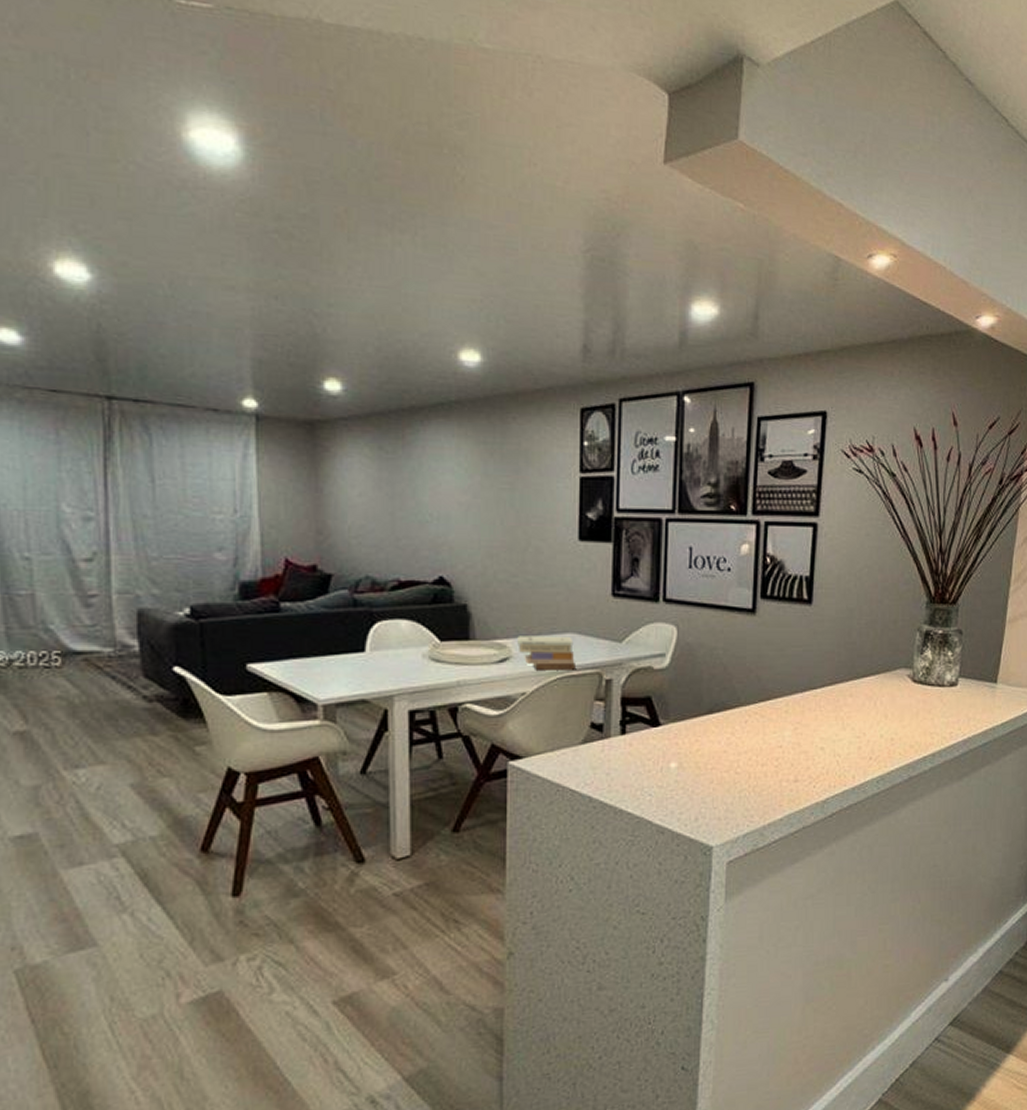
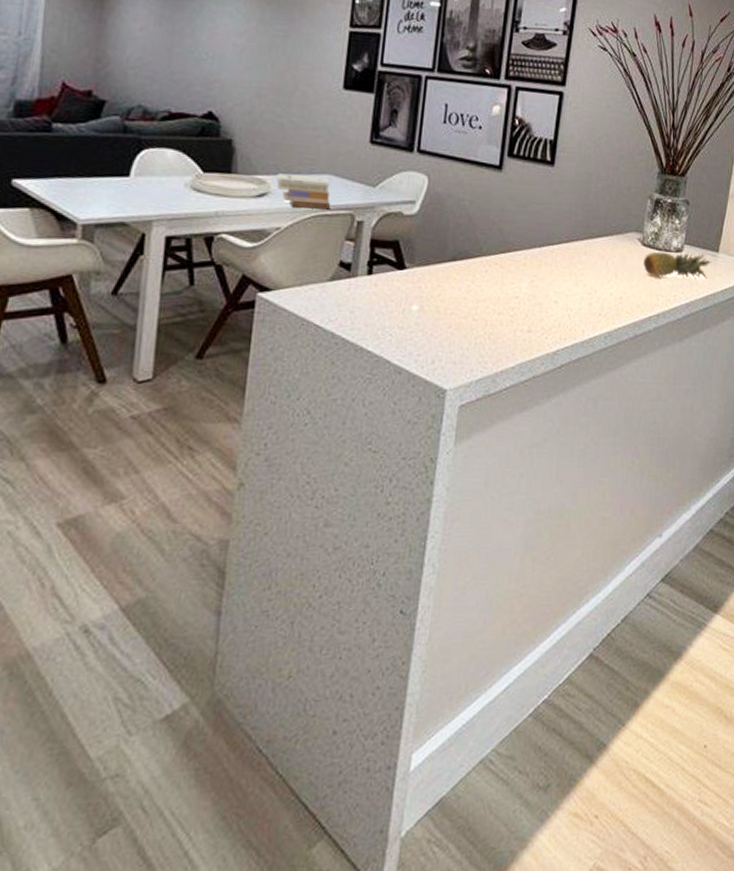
fruit: none [915,685,990,715] -> present [643,251,712,280]

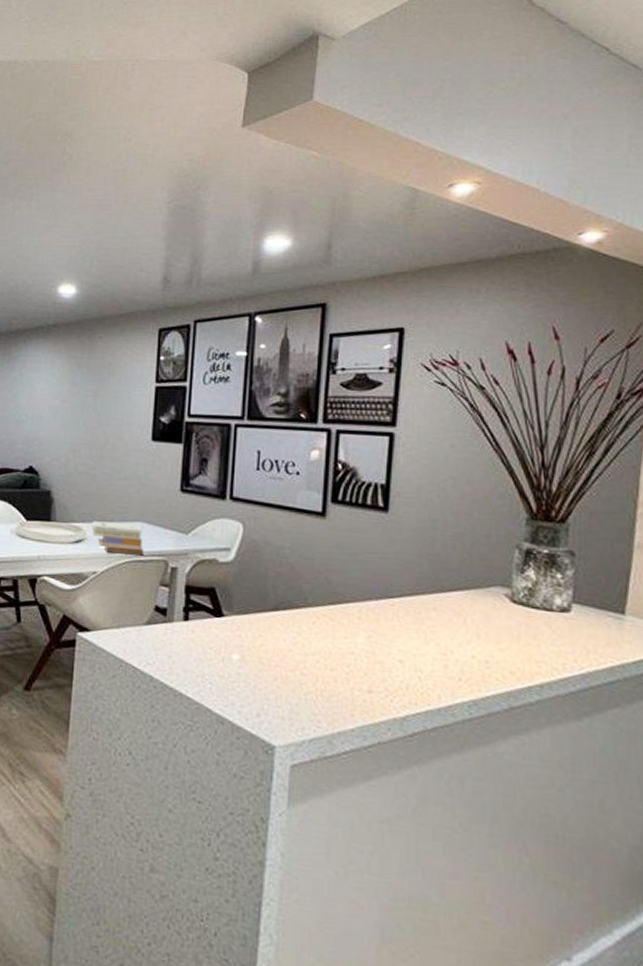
fruit: present [643,251,712,280] -> none [515,609,616,647]

